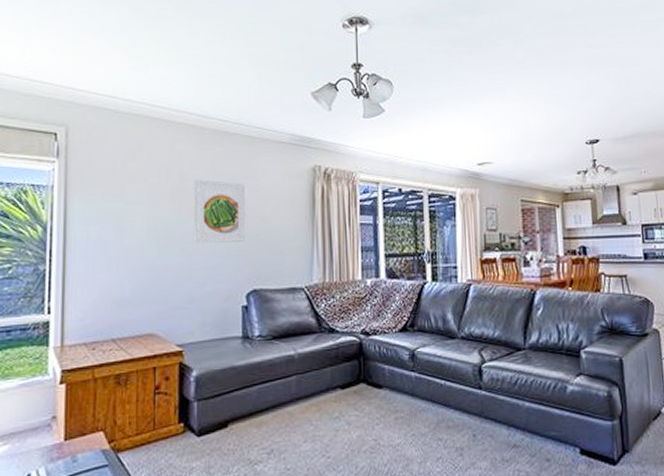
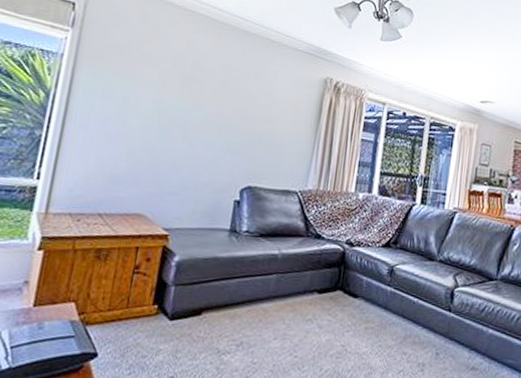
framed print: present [193,179,247,244] -> none [197,72,258,139]

